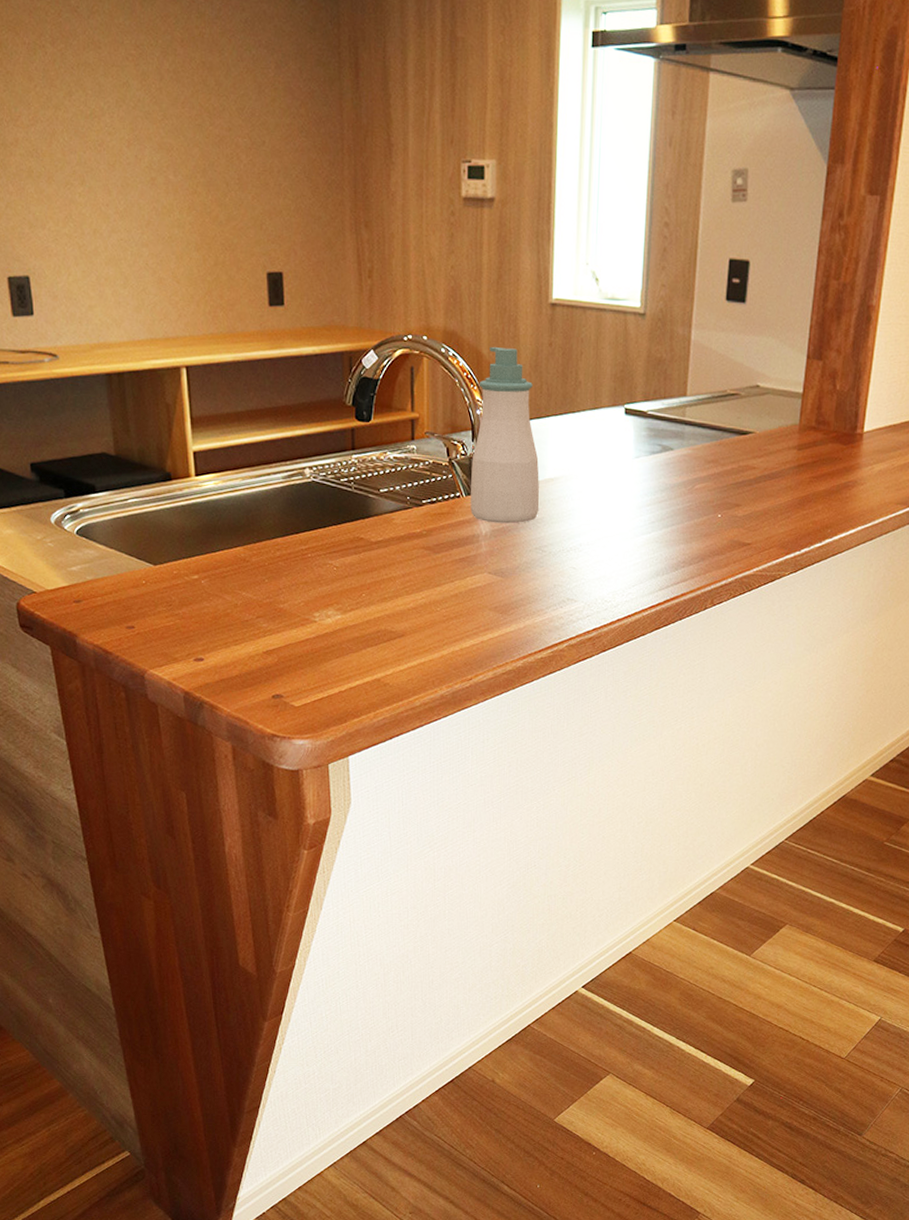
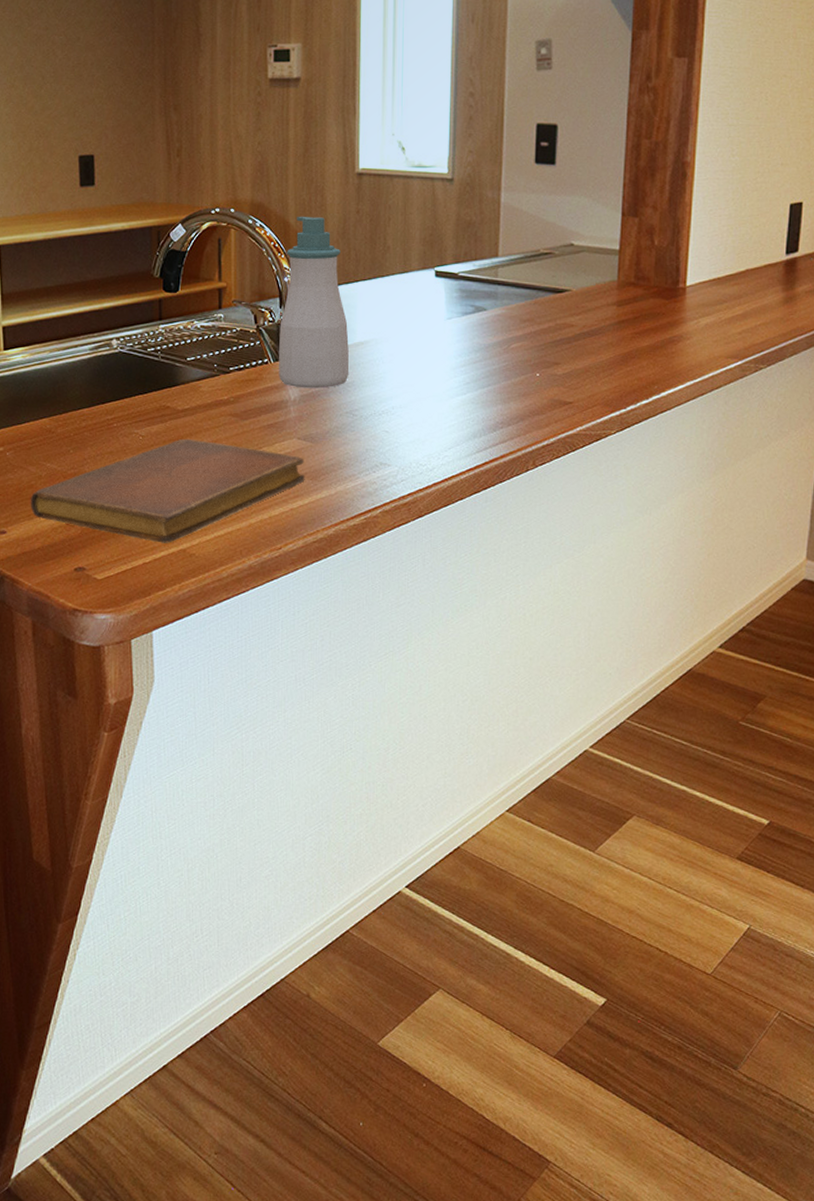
notebook: none [227,570,495,673] -> present [30,438,305,543]

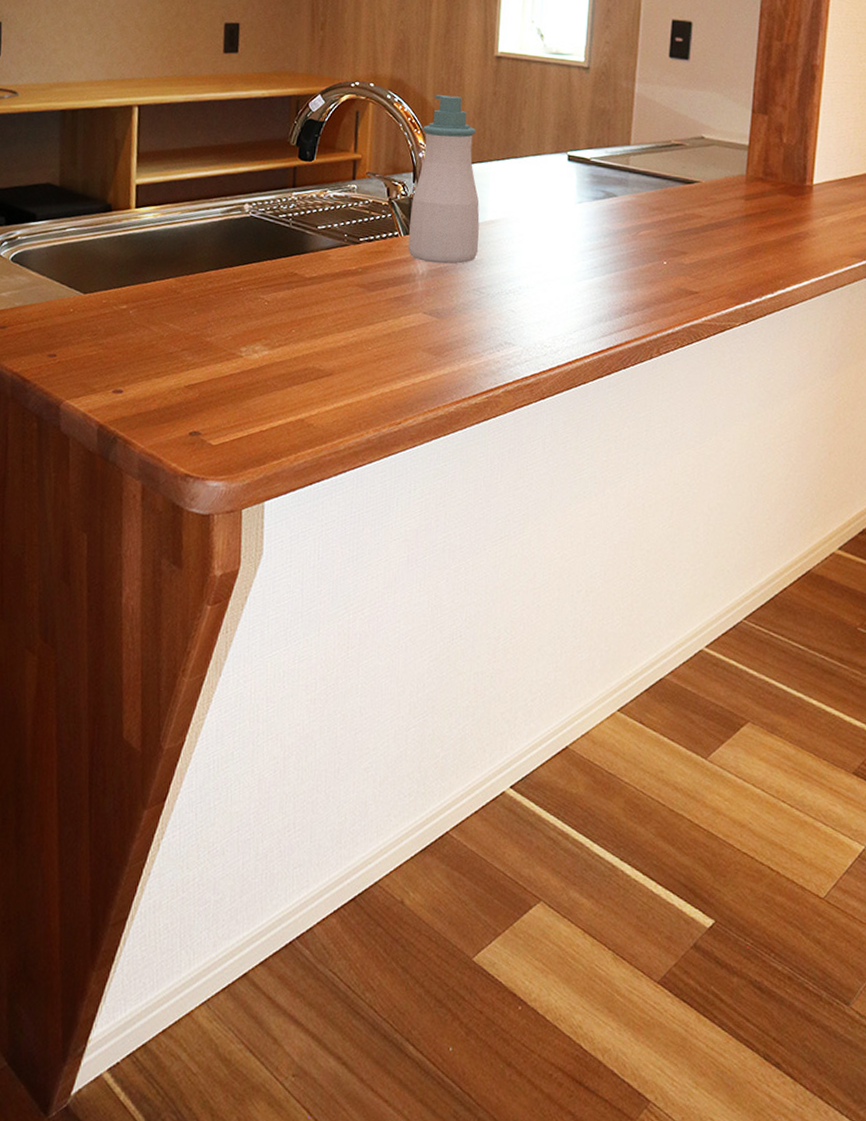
notebook: present [30,438,305,543] -> none [149,306,429,412]

